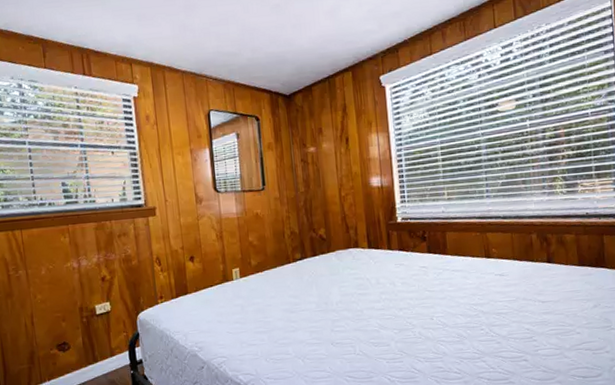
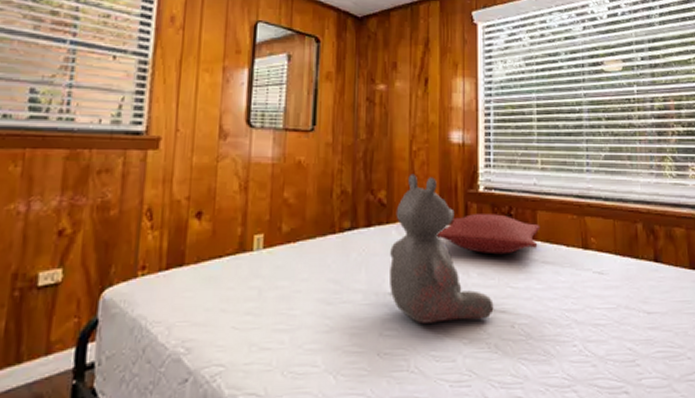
teddy bear: none [332,214,416,321] -> present [390,174,494,324]
pillow: none [367,238,450,268] -> present [437,214,540,255]

